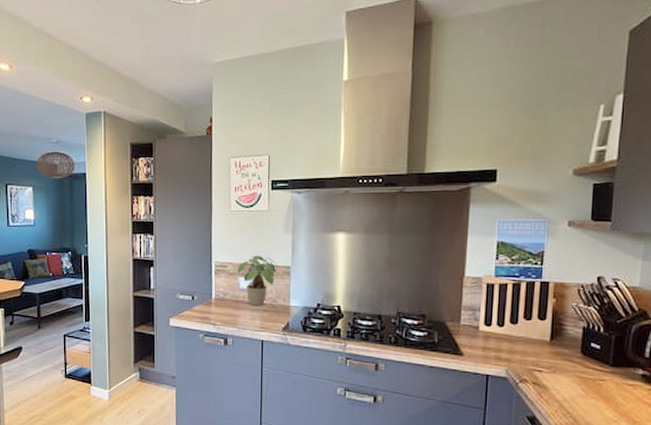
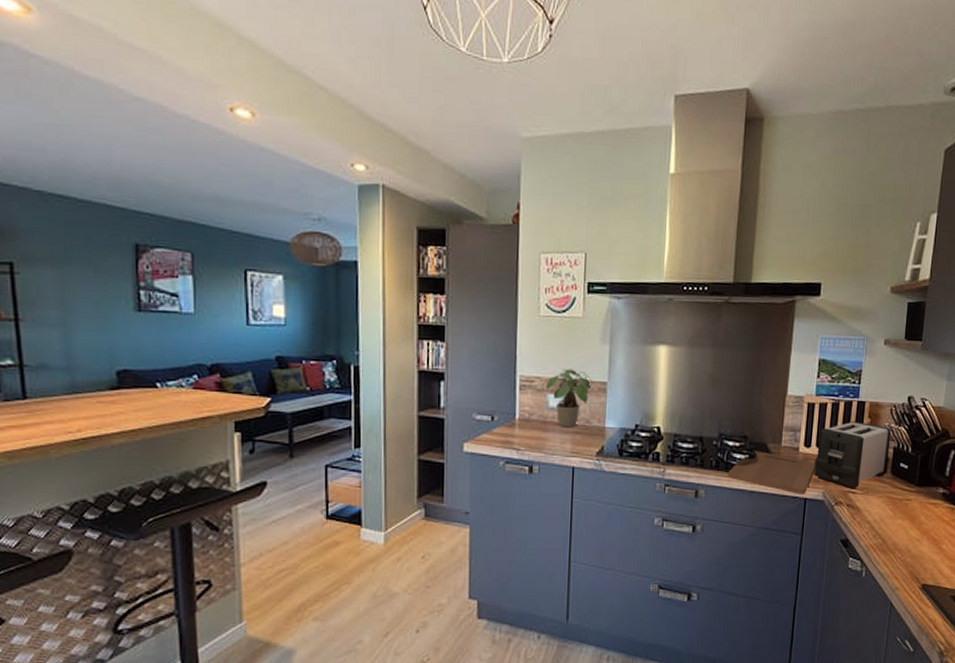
cutting board: none [407,327,498,372] -> present [728,450,816,496]
toaster: none [496,301,579,368] -> present [814,421,891,489]

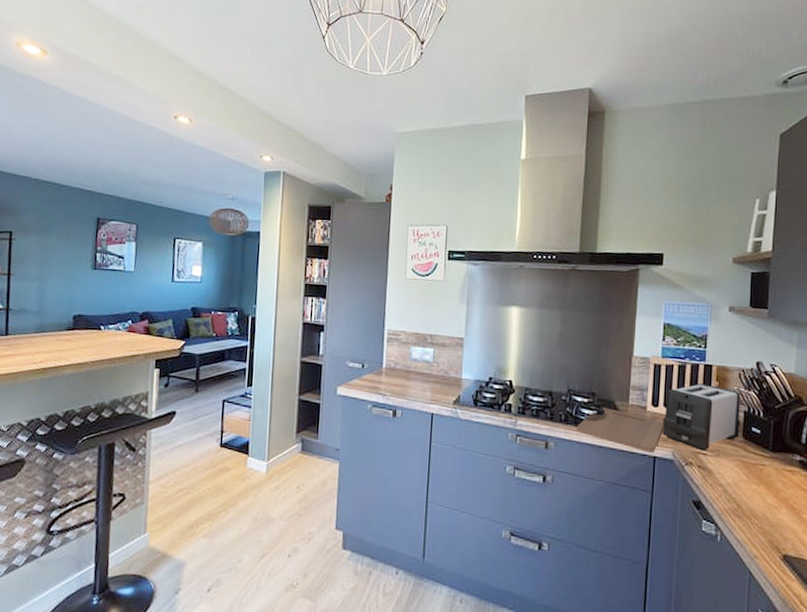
potted plant: present [546,369,591,428] -> none [410,325,449,377]

